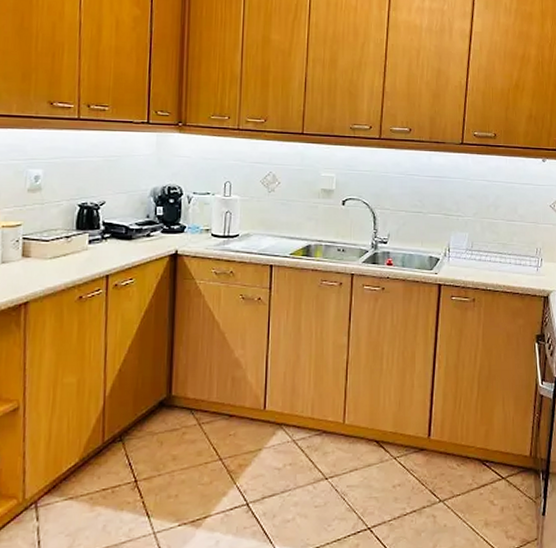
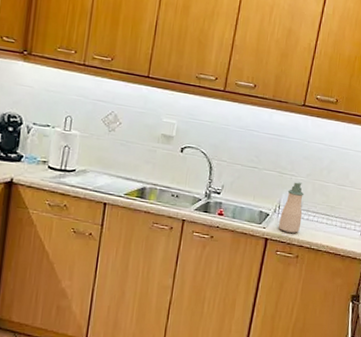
soap bottle: none [450,222,474,276] -> present [278,182,305,233]

